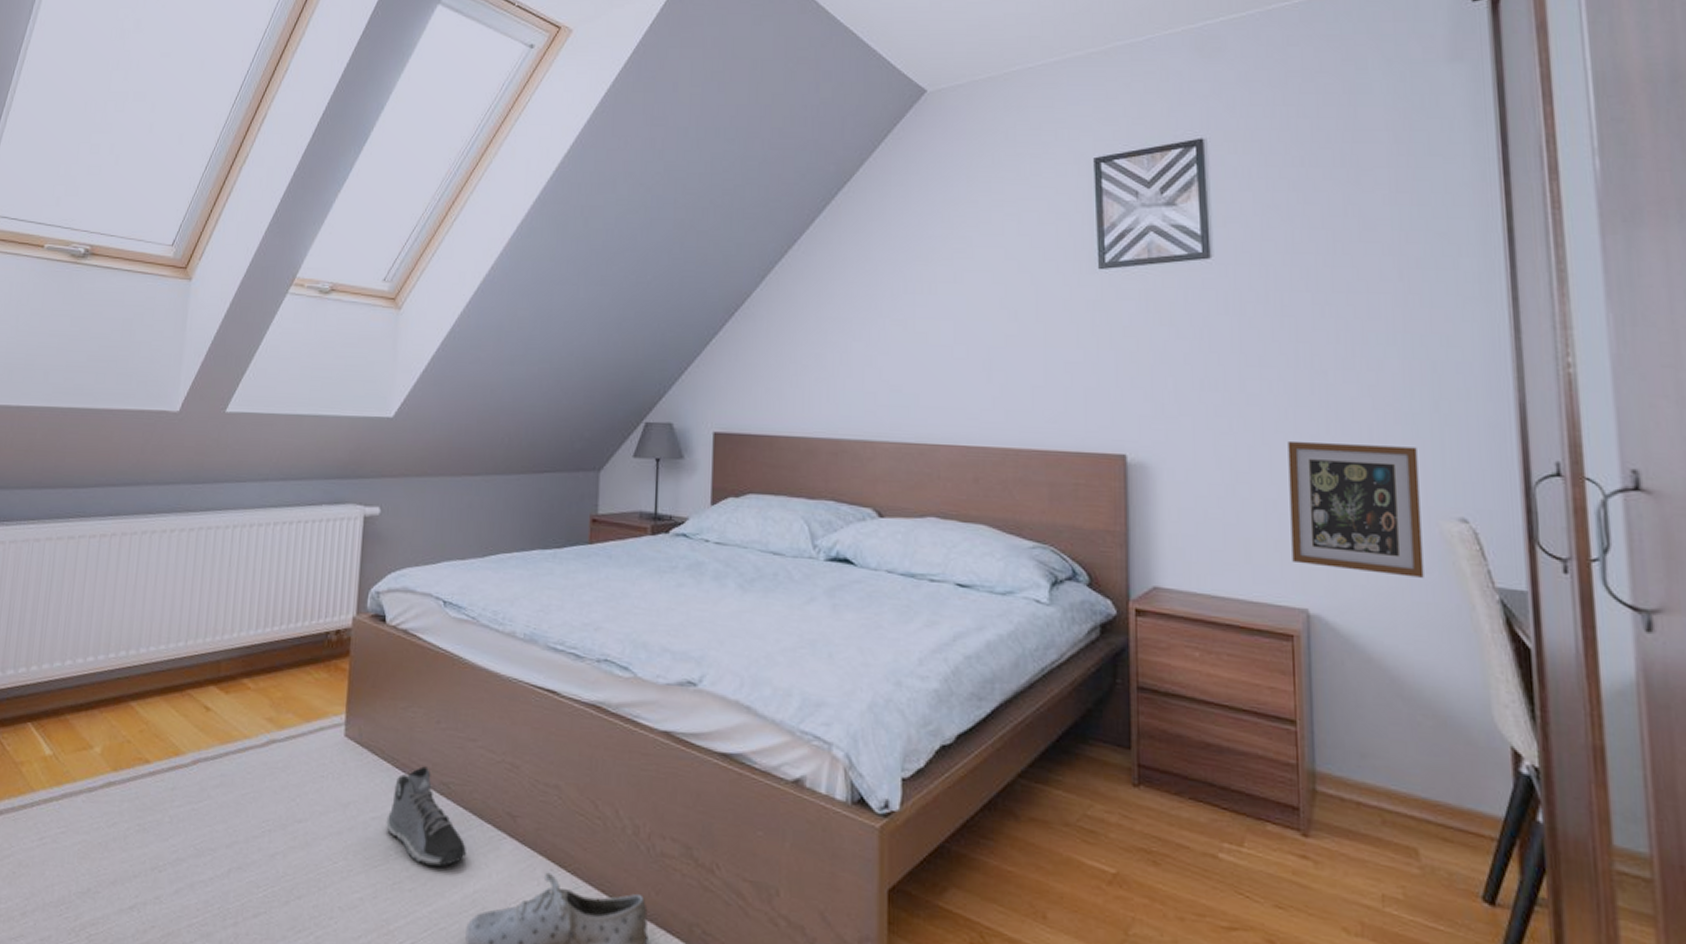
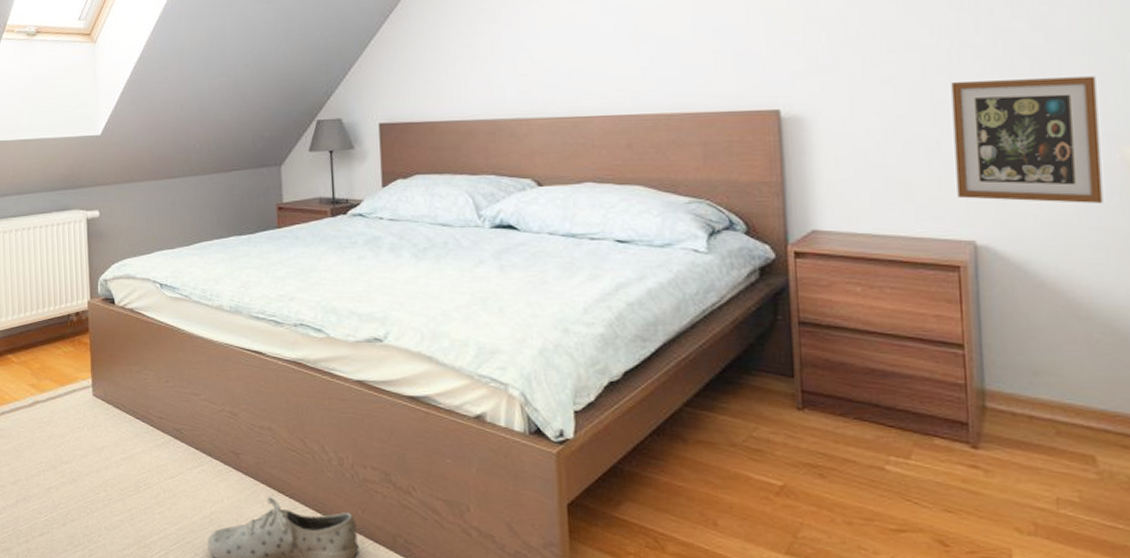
sneaker: present [386,766,466,867] -> none [134,417,201,495]

